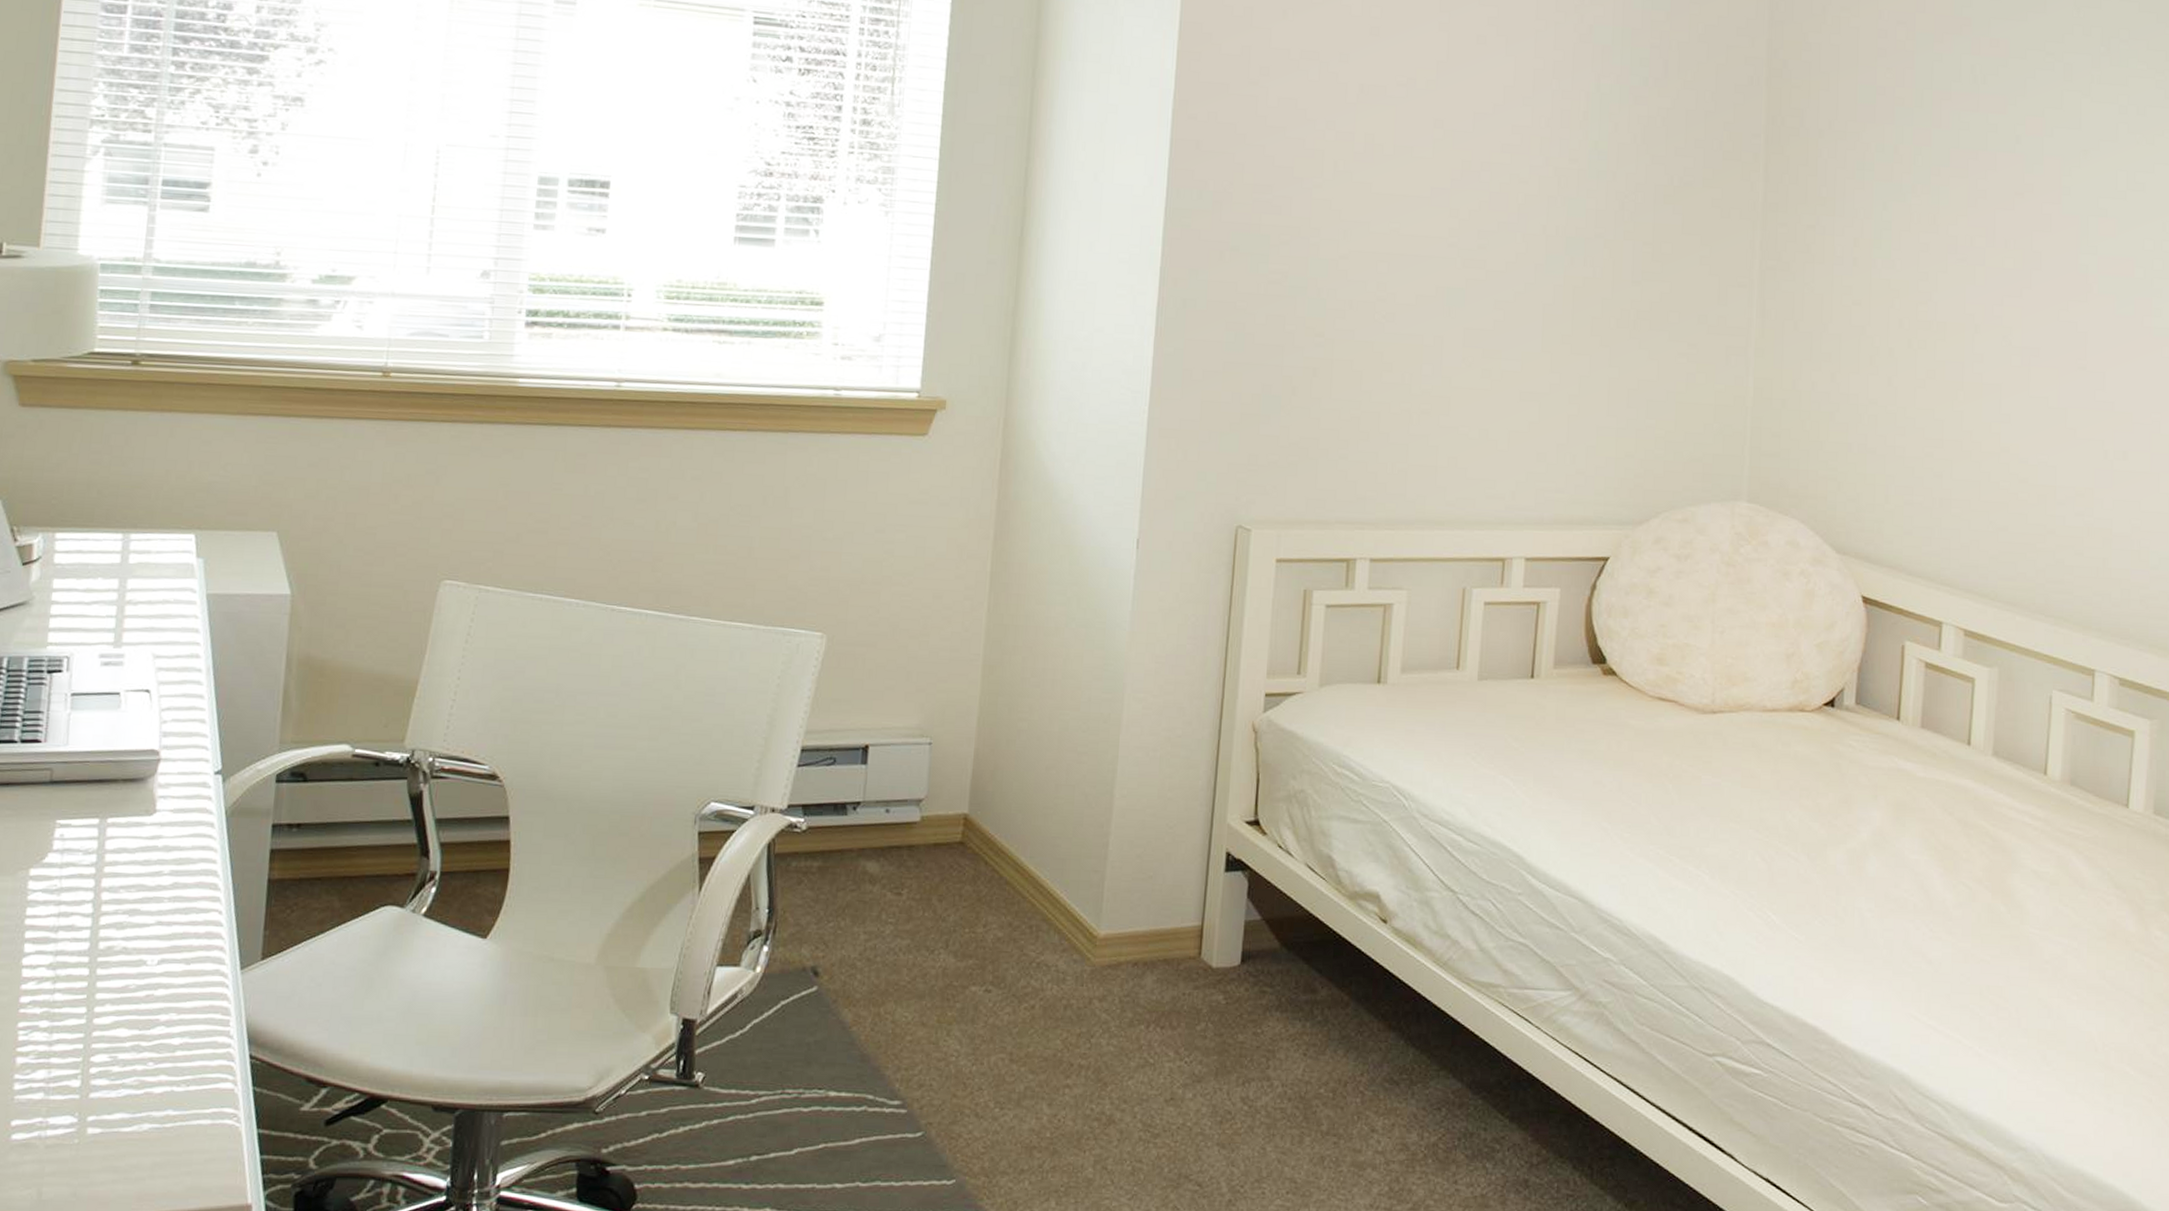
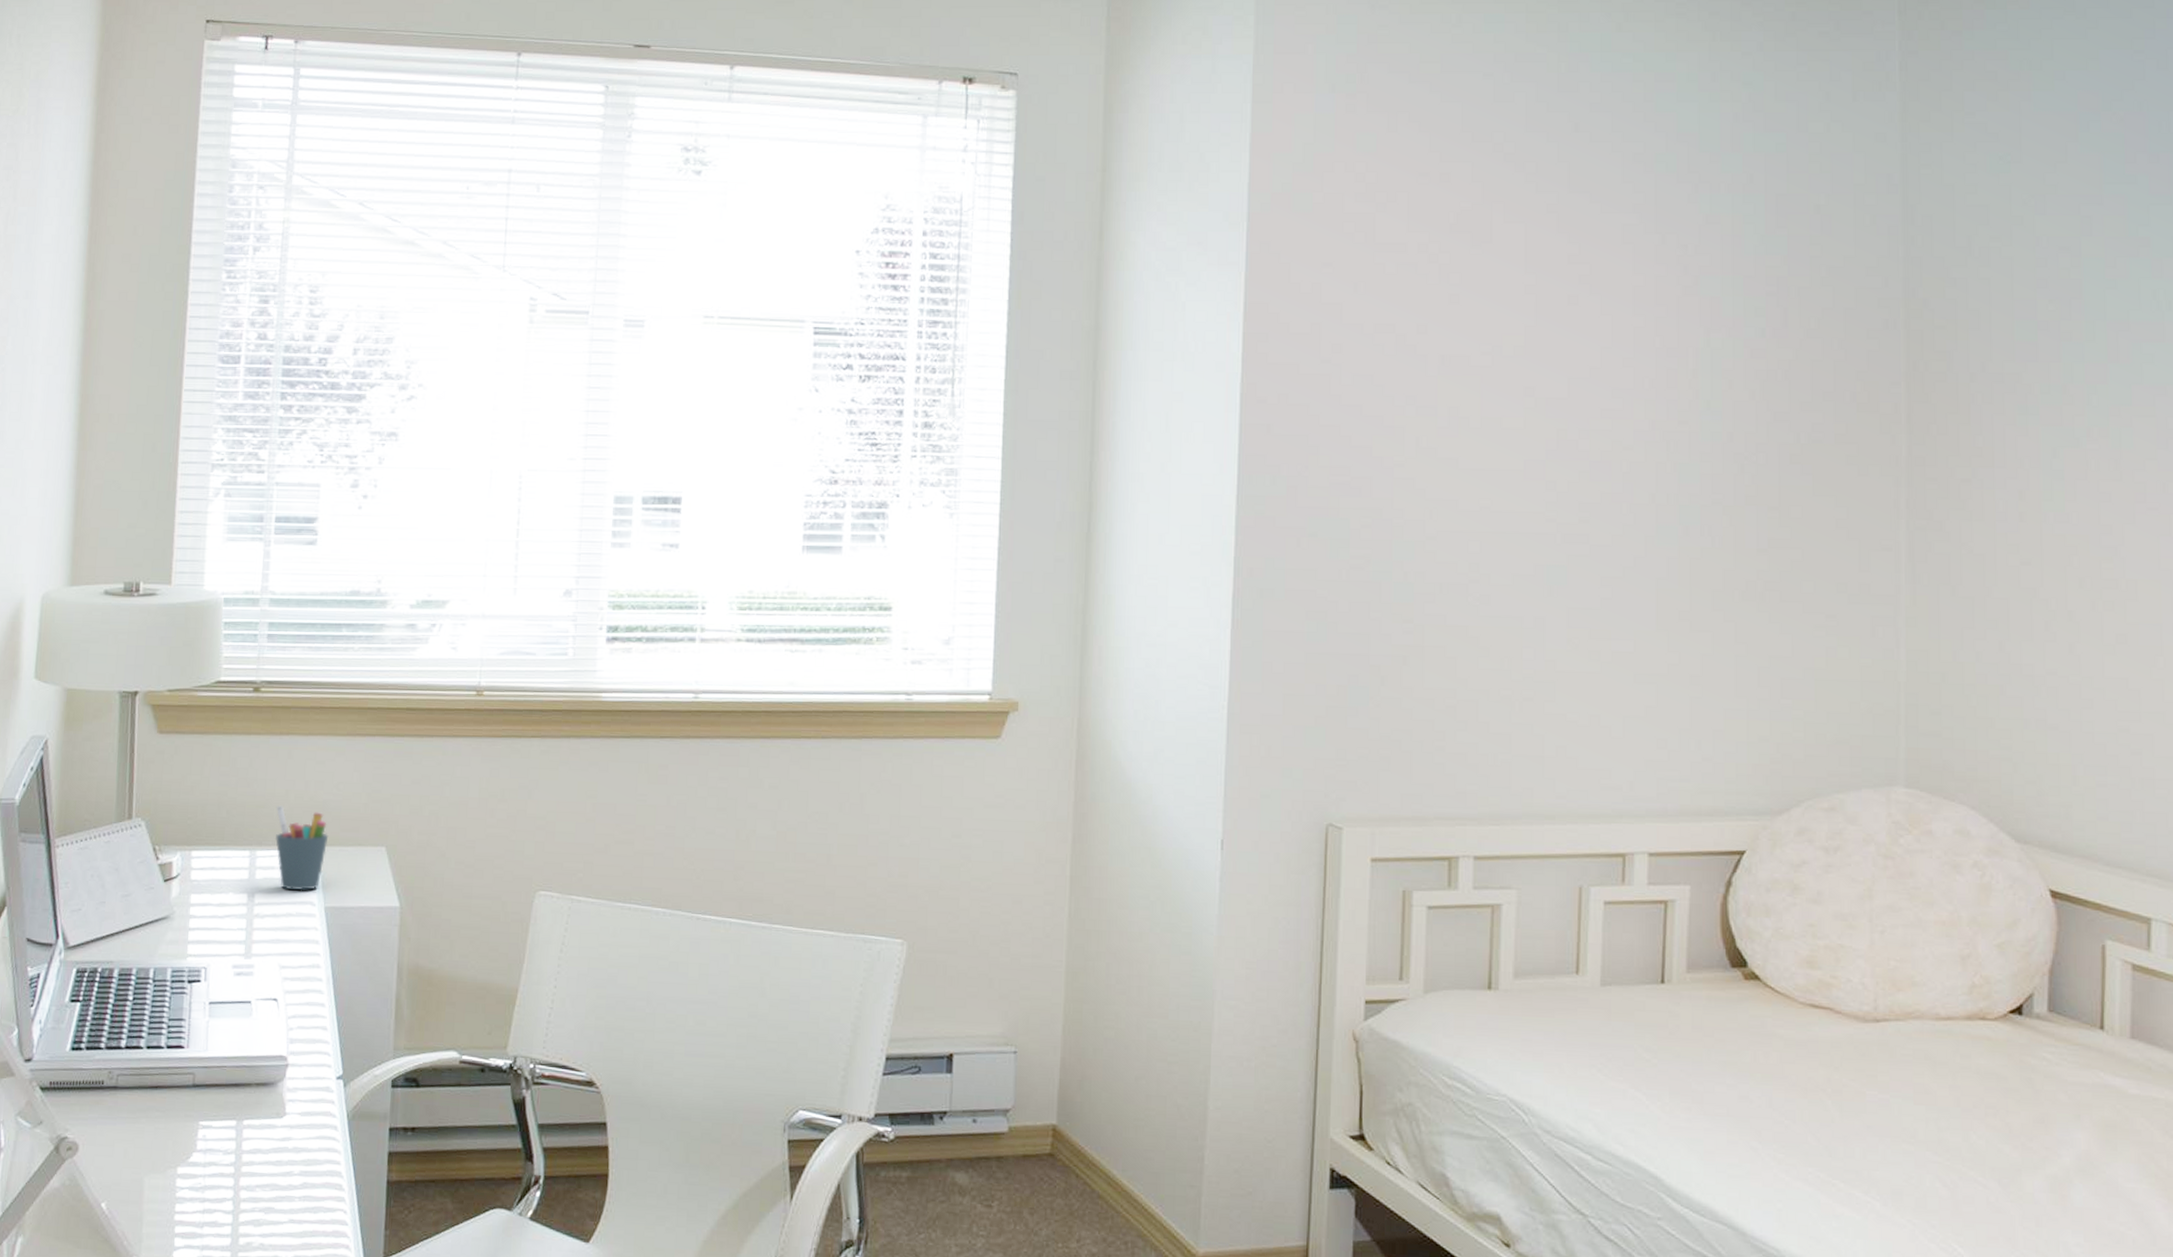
pen holder: none [153,486,213,577] -> present [275,805,329,891]

